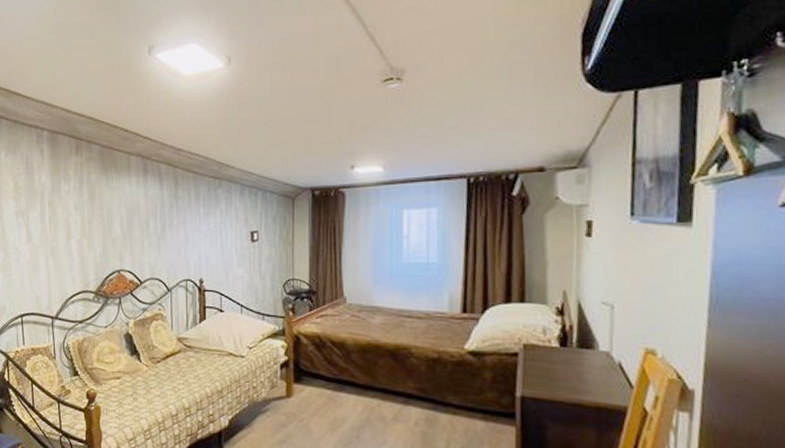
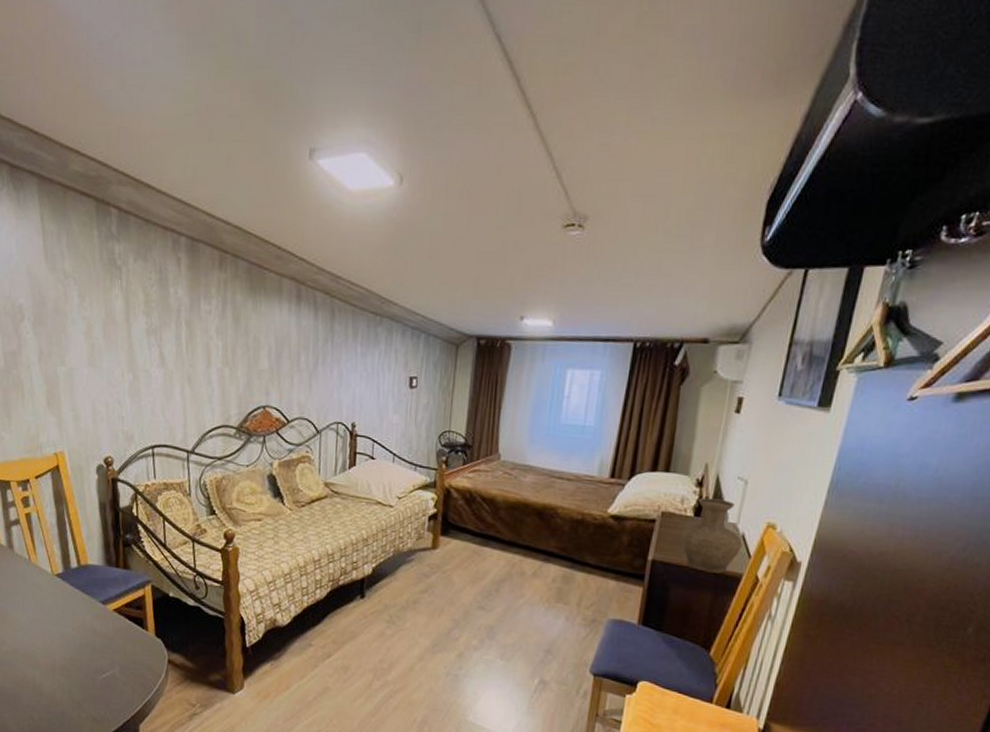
vase: none [548,327,620,407] -> present [680,498,742,574]

